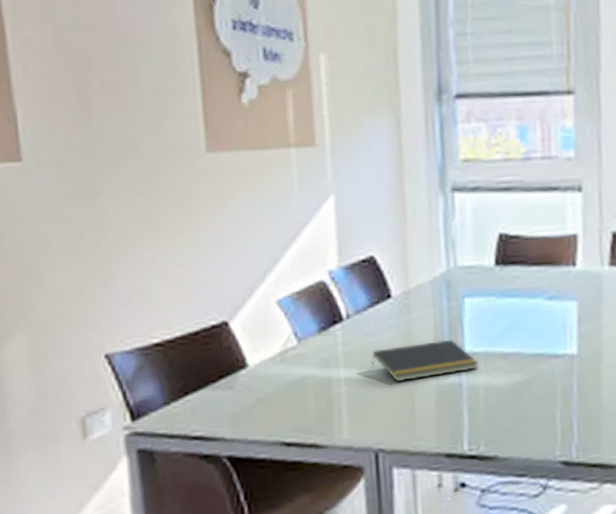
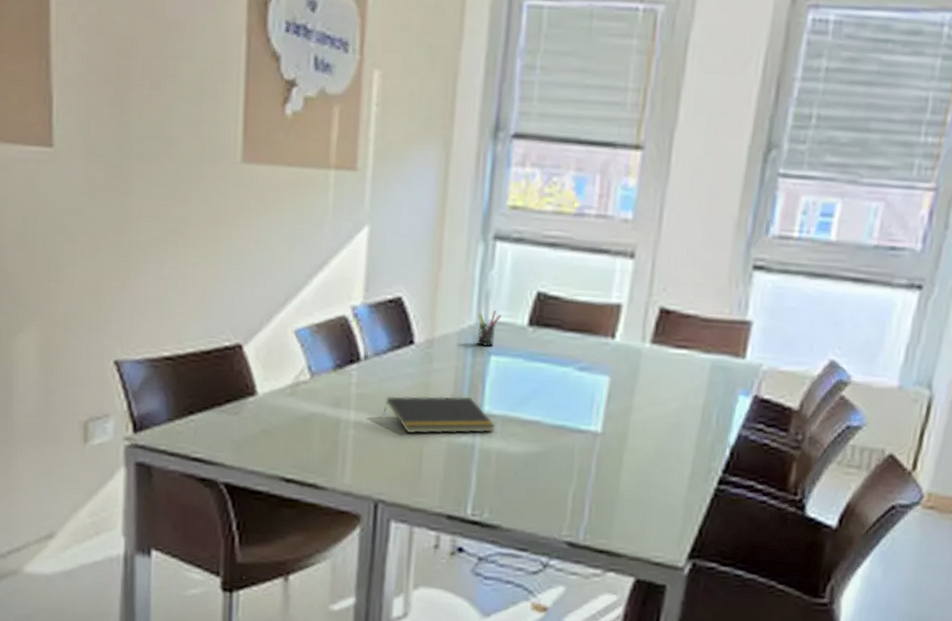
pen holder: none [447,256,470,290] -> present [477,310,502,347]

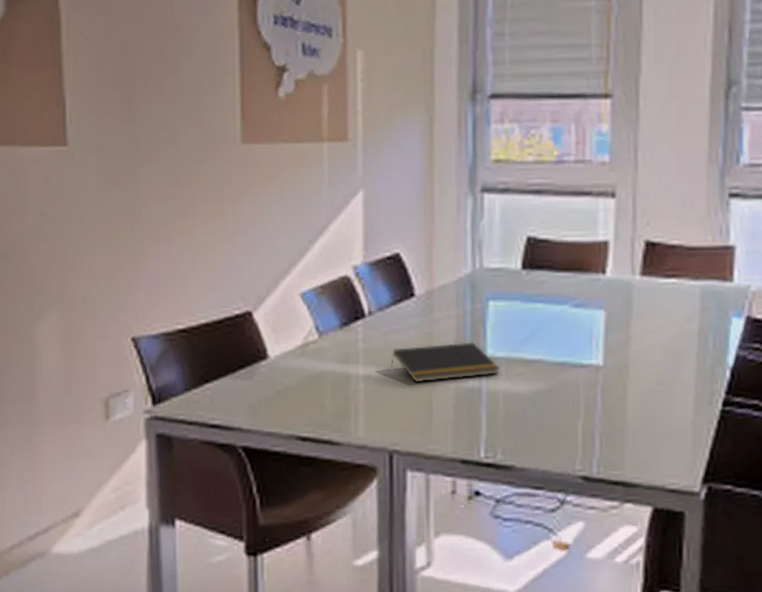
pen holder: present [477,310,502,347] -> none [473,258,496,292]

